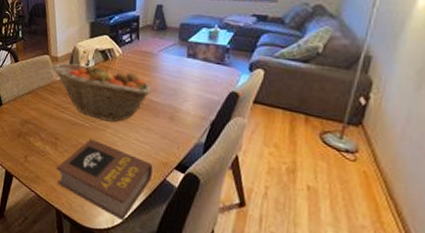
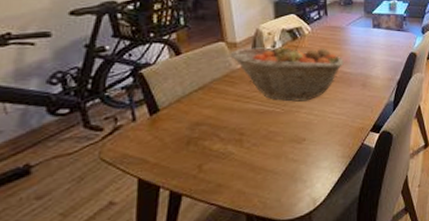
book: present [56,139,153,221] -> none [243,124,350,199]

